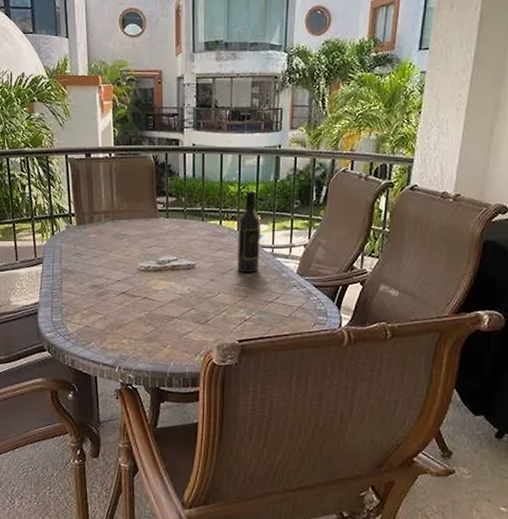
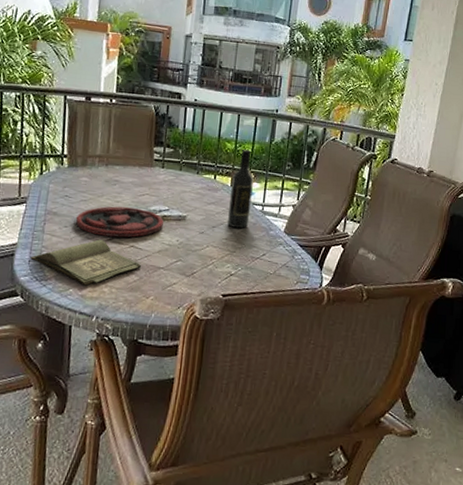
hardback book: none [52,293,155,338] -> present [30,239,141,286]
plate: none [89,260,173,290] -> present [75,206,164,238]

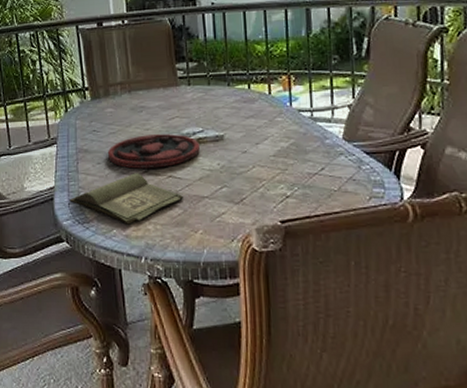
wine bottle: present [227,149,254,229] -> none [269,48,298,142]

